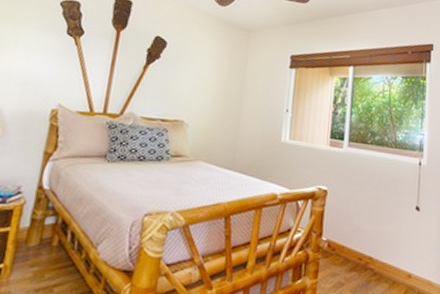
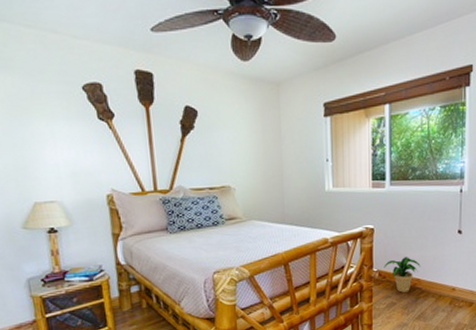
potted plant: none [334,228,374,272] -> present [384,257,421,293]

